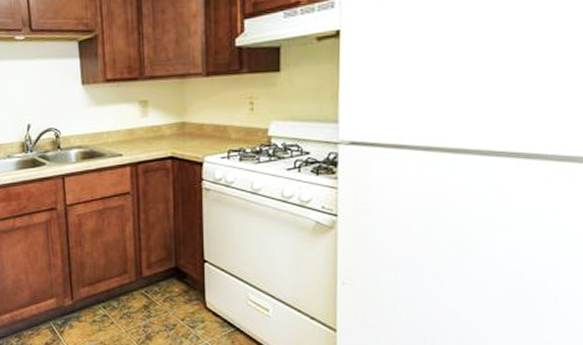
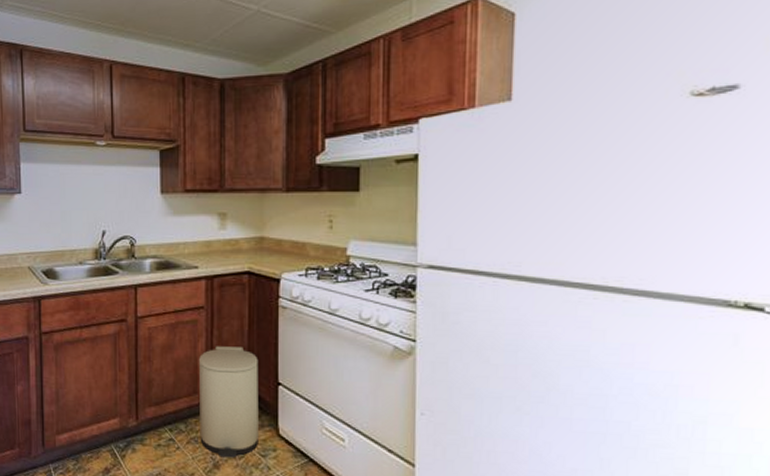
pedal bin: none [126,229,187,330] -> present [198,346,259,458]

